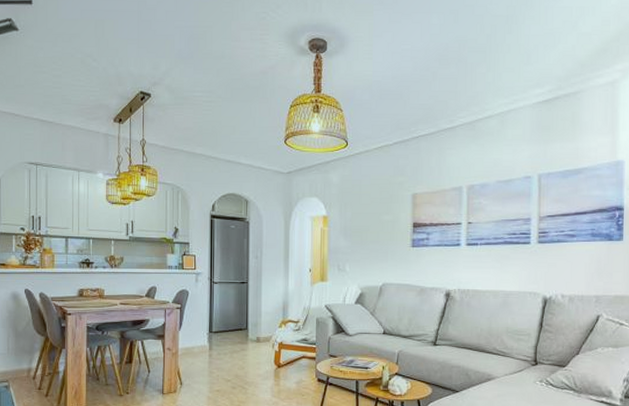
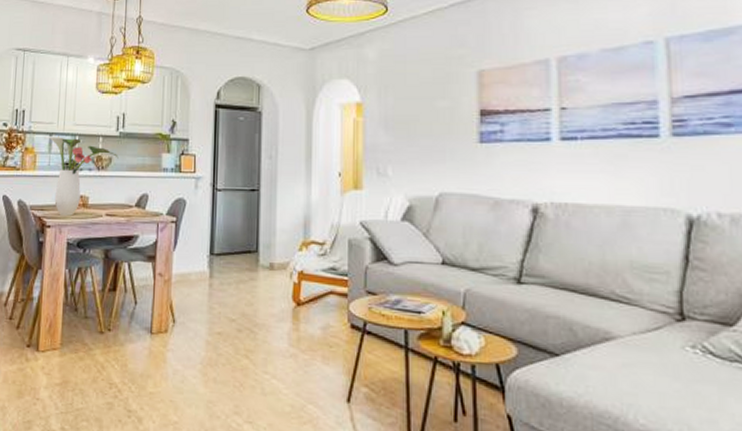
flower arrangement: none [61,239,129,306] -> present [44,135,119,217]

